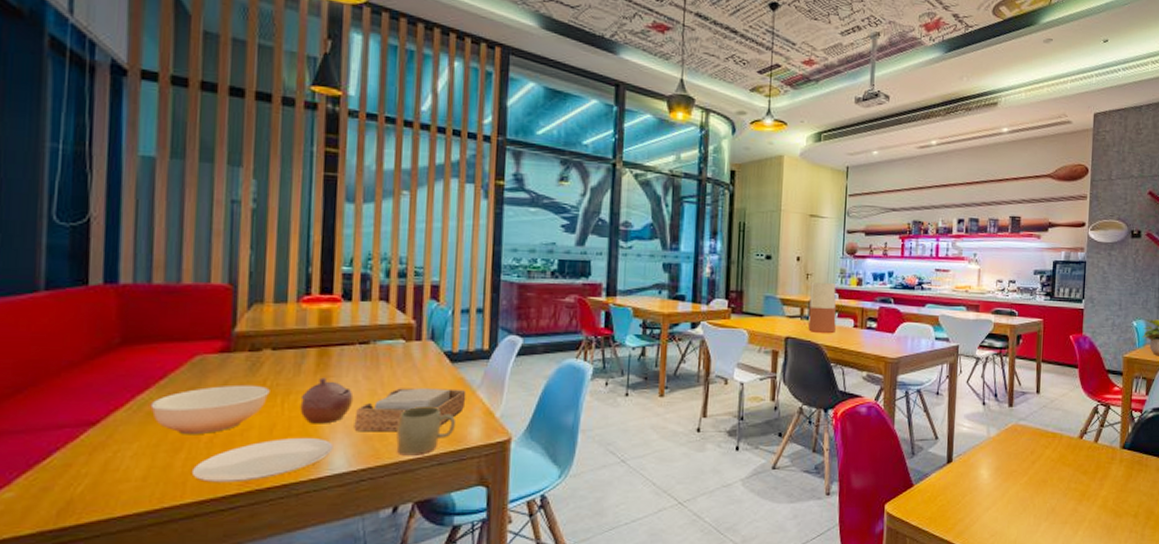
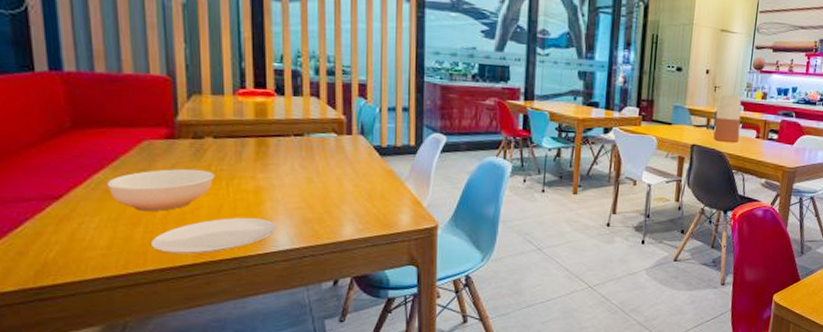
sugar bowl: present [300,377,354,424] -> none [243,165,292,207]
napkin holder: present [354,388,466,432] -> none [294,177,396,216]
mug: present [396,405,455,456] -> none [334,194,386,237]

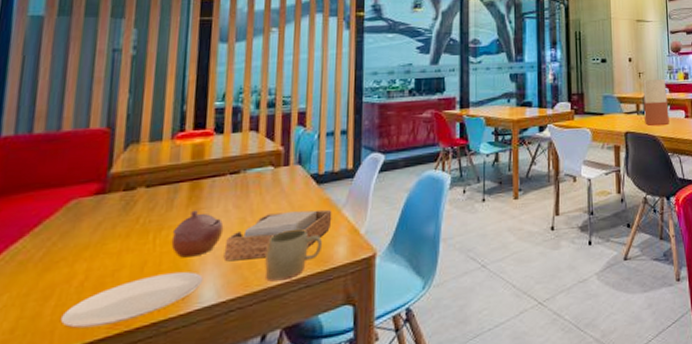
bowl: present [106,168,215,212] -> none [23,224,142,281]
sugar bowl: none [243,165,292,207] -> present [171,210,224,258]
napkin holder: none [294,177,396,216] -> present [223,209,332,262]
mug: none [334,194,386,237] -> present [265,228,322,282]

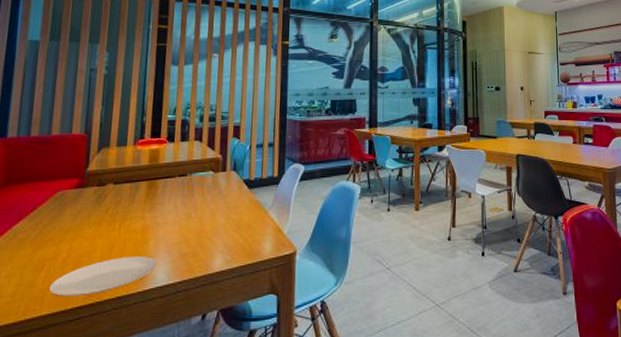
sugar bowl: present [171,210,224,258] -> none [132,205,174,245]
napkin holder: present [223,209,332,262] -> none [173,210,261,250]
mug: present [265,228,322,282] -> none [205,225,252,269]
vase: present [643,78,669,126] -> none [534,106,558,151]

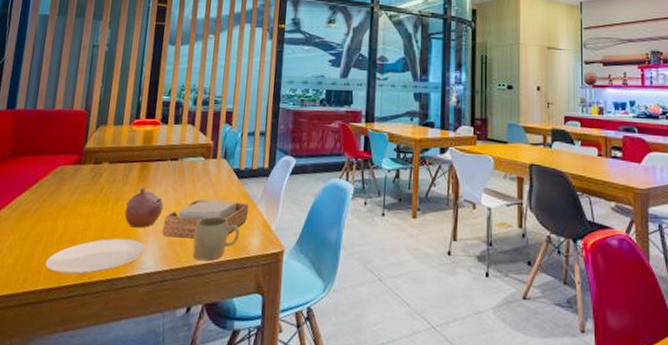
sugar bowl: none [132,205,174,245] -> present [124,188,164,228]
napkin holder: none [173,210,261,250] -> present [162,199,249,239]
mug: none [205,225,252,269] -> present [192,216,239,261]

